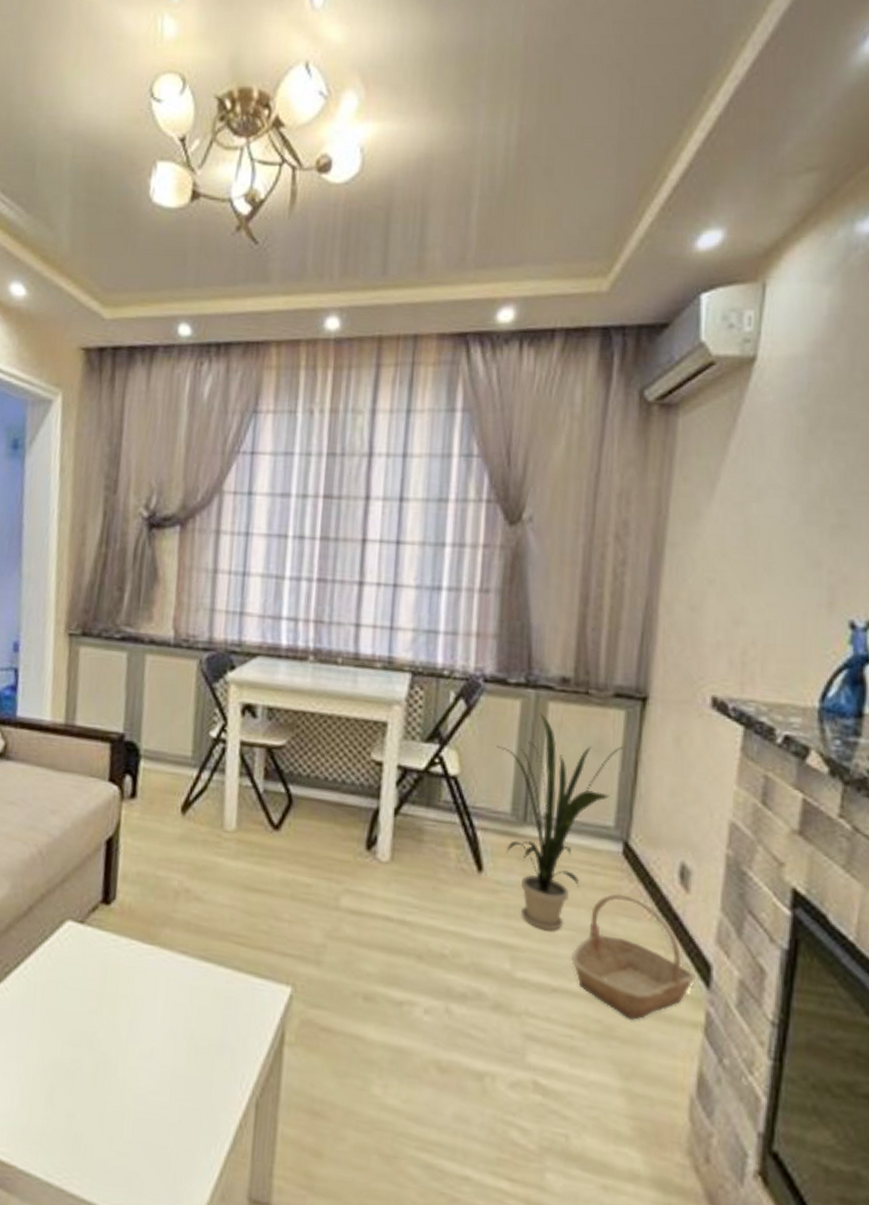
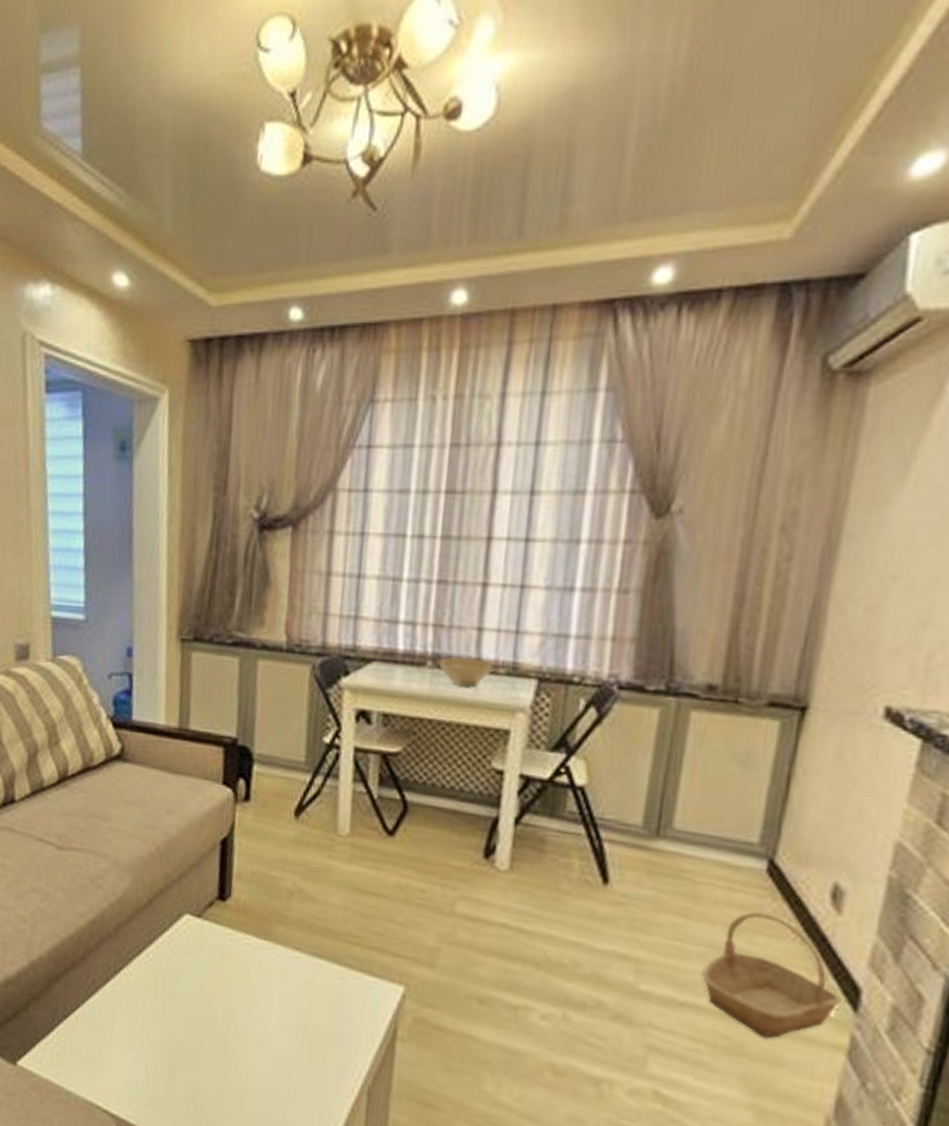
bowl: none [320,652,371,681] -> present [438,657,494,687]
house plant: present [497,713,623,931] -> none [629,722,774,946]

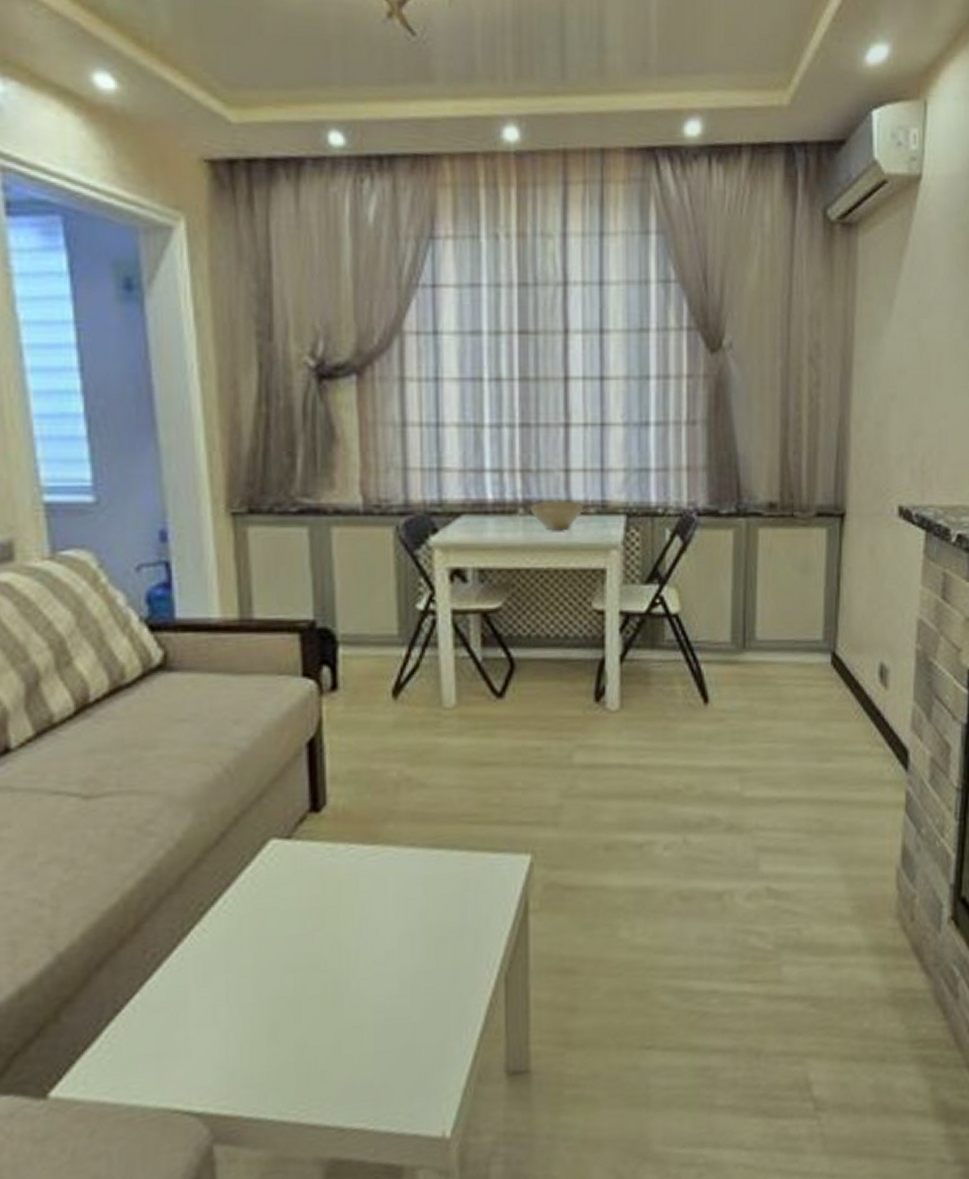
basket: present [702,912,842,1038] -> none [793,701,896,813]

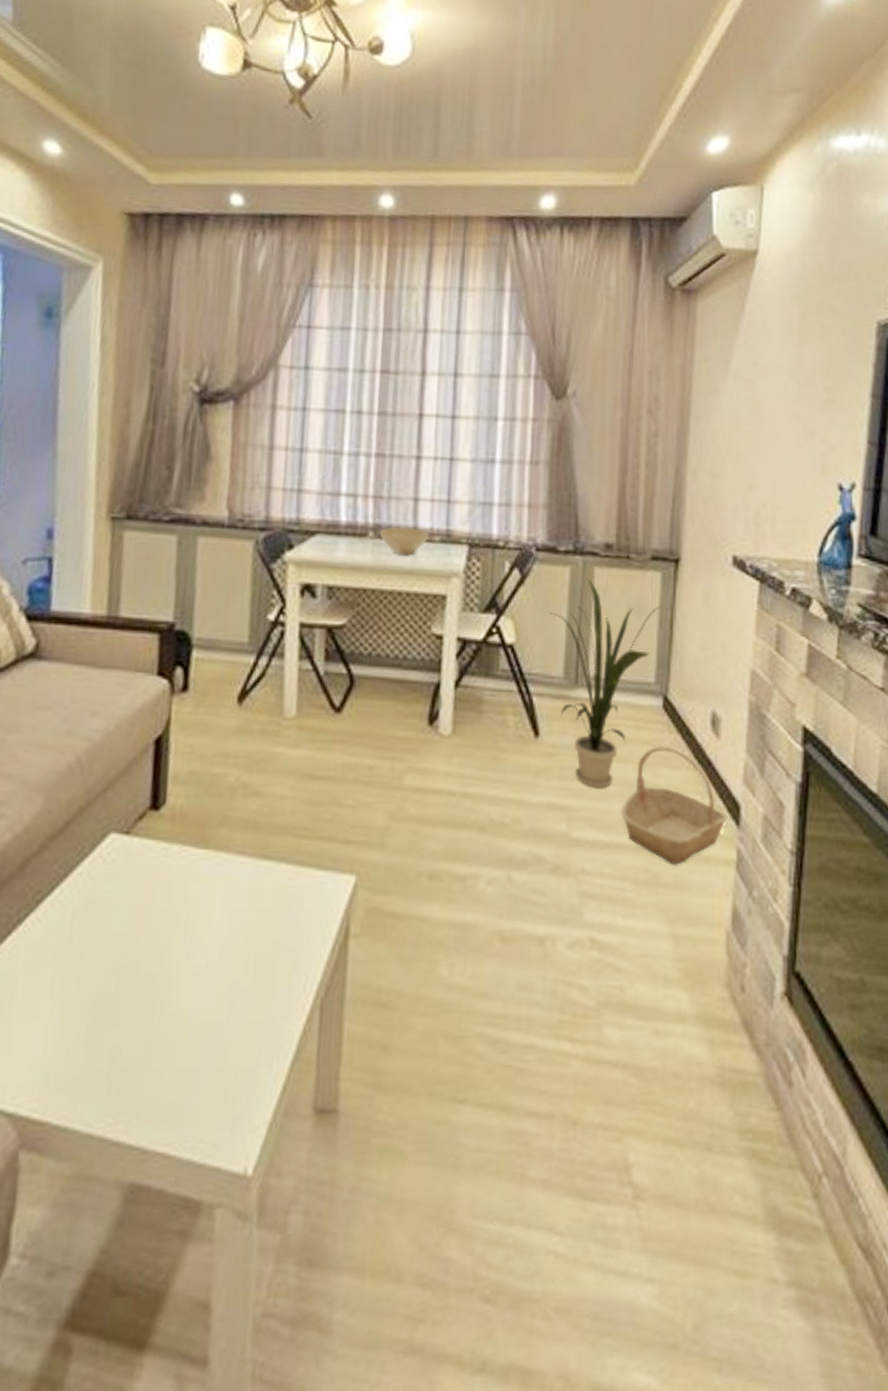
house plant: none [713,540,826,748] -> present [549,578,660,788]
basket: none [793,701,896,813] -> present [621,746,728,865]

